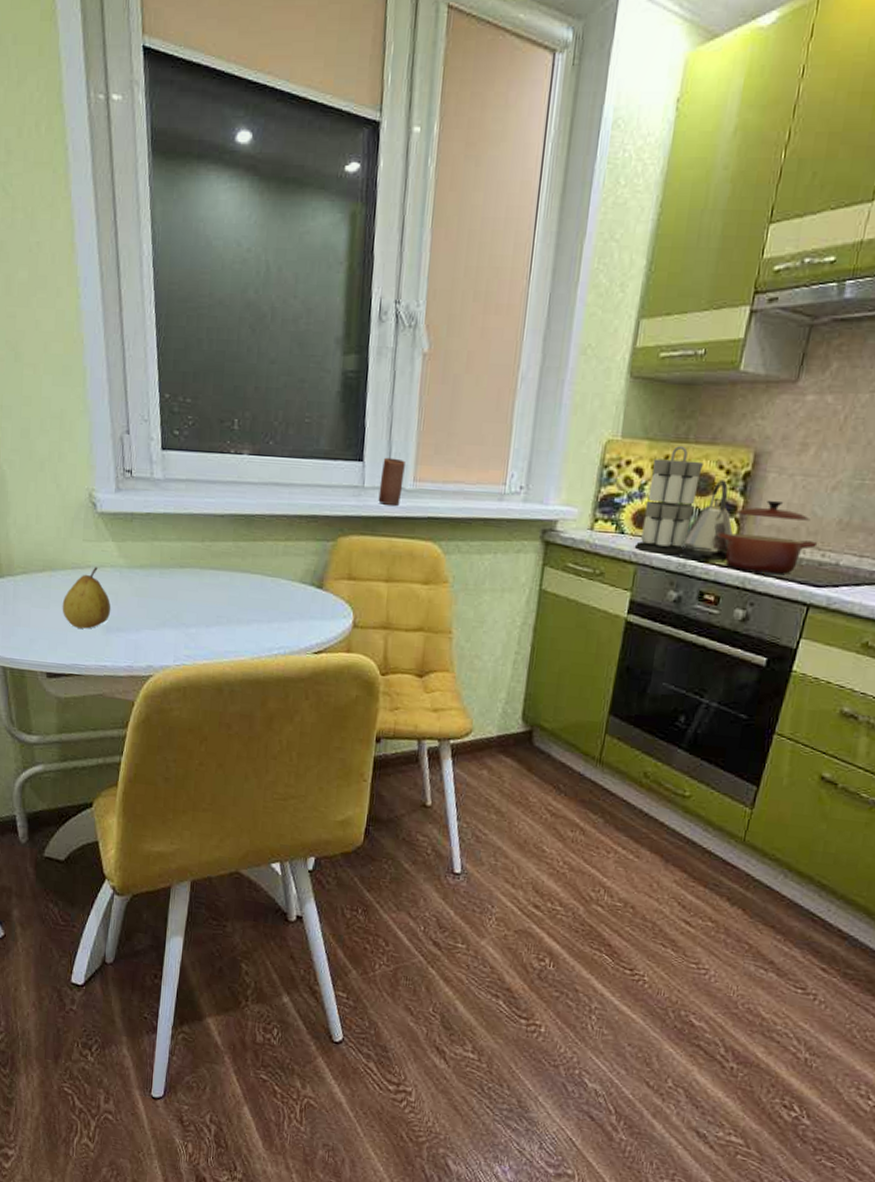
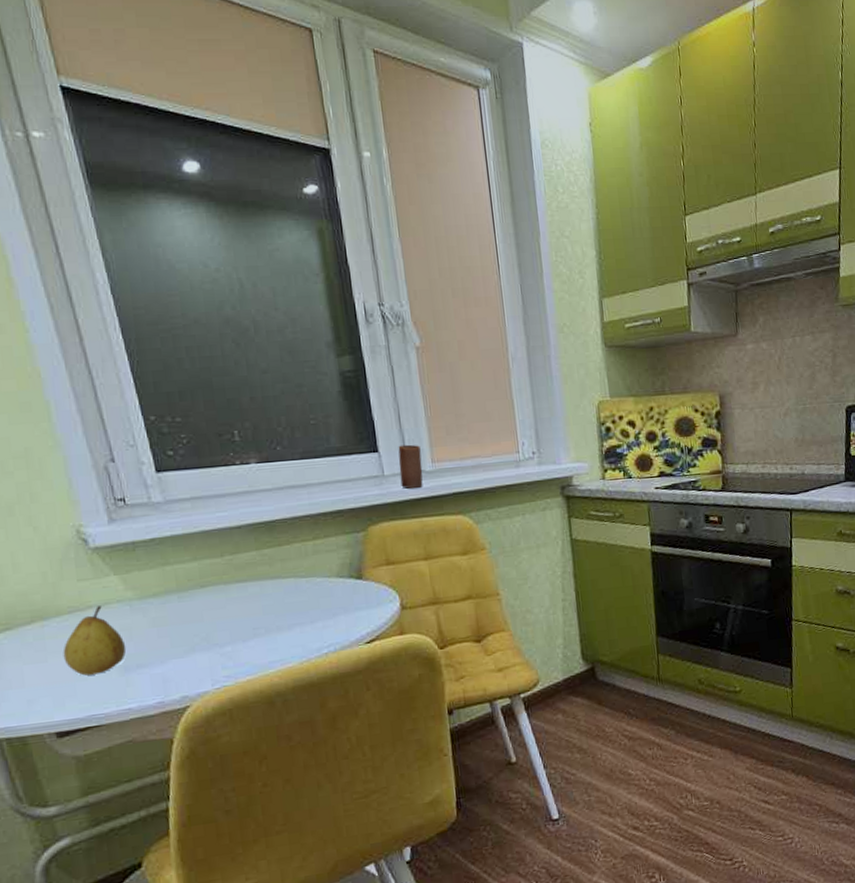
spice rack: present [635,446,703,555] -> none [640,398,684,491]
kettle: present [681,479,733,563] -> none [680,420,720,490]
saucepan: present [716,500,818,574] -> none [706,431,785,492]

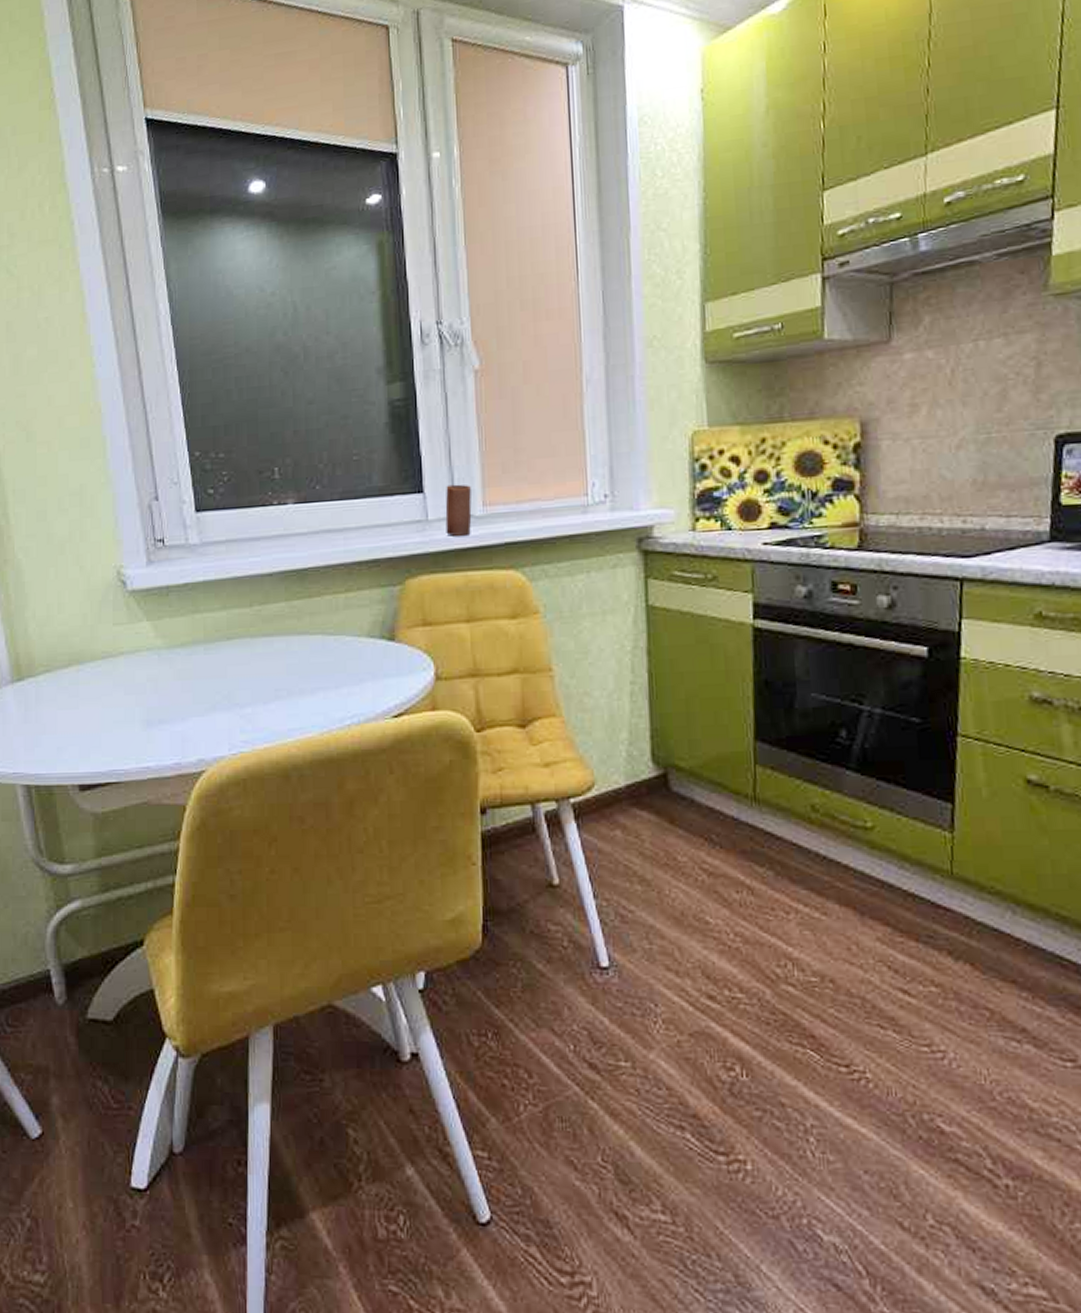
fruit: present [63,605,127,676] -> none [93,653,151,727]

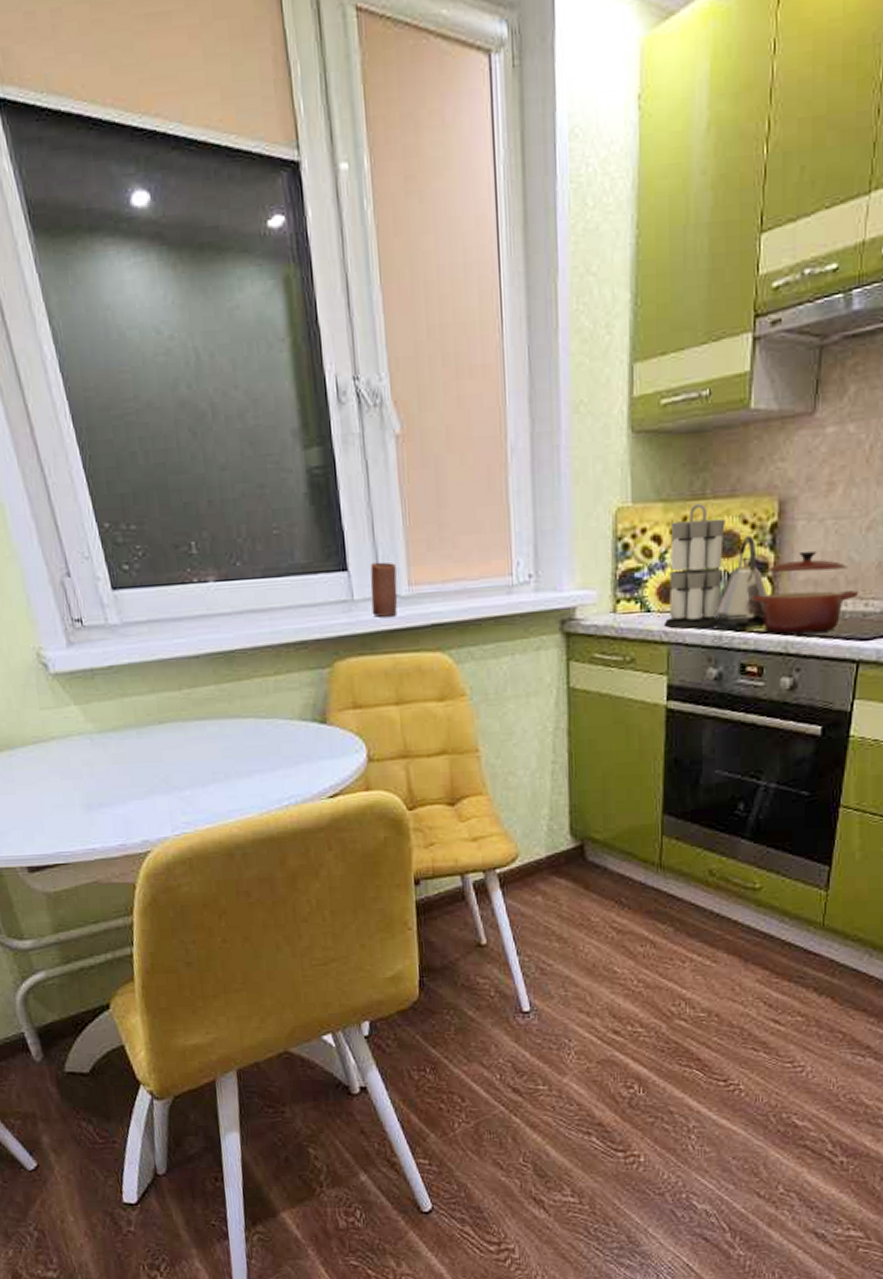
spice rack: none [747,426,806,547] -> present [665,504,725,629]
kettle: none [799,455,856,548] -> present [714,535,767,630]
saucepan: none [837,469,955,551] -> present [750,551,859,634]

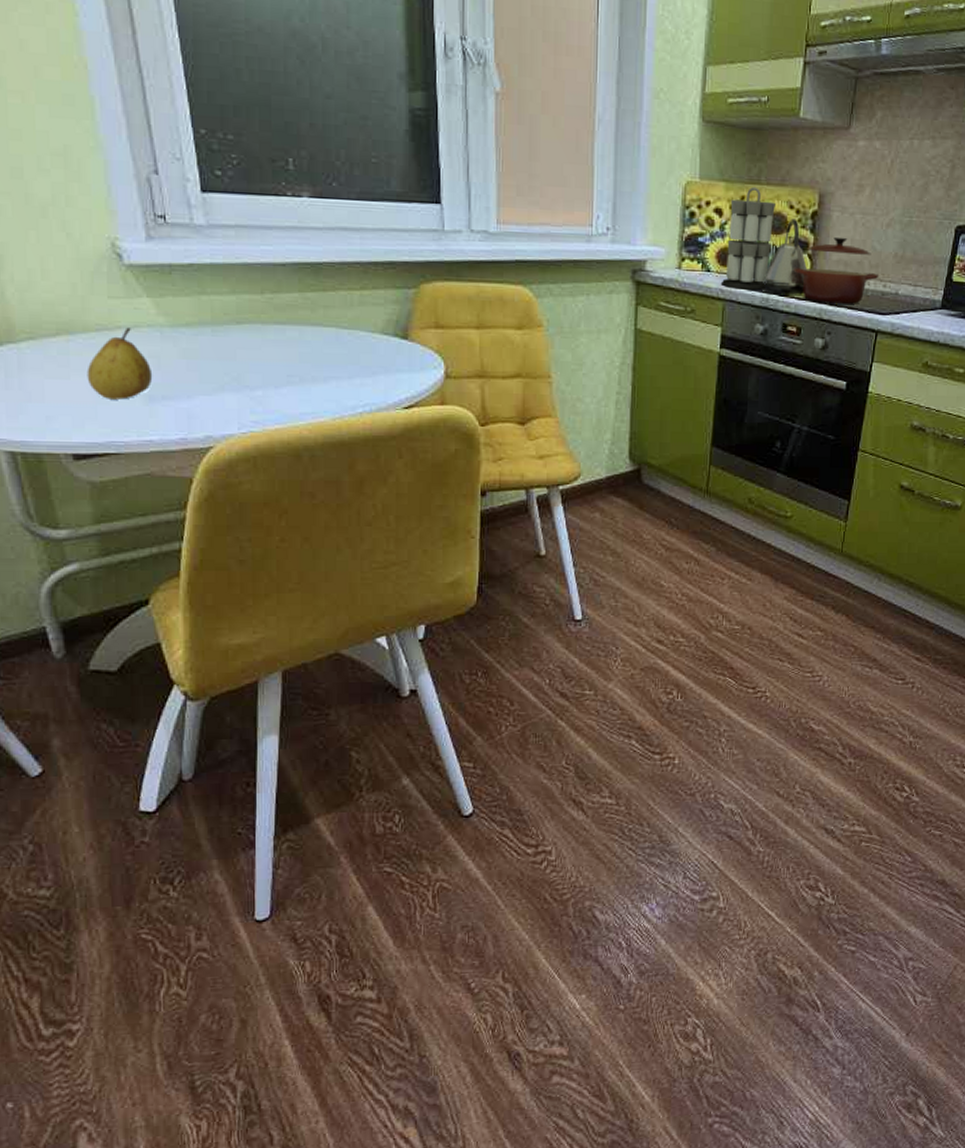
fruit: none [29,737,89,811] -> present [87,327,153,400]
candle: present [370,562,398,617] -> none [461,199,486,249]

